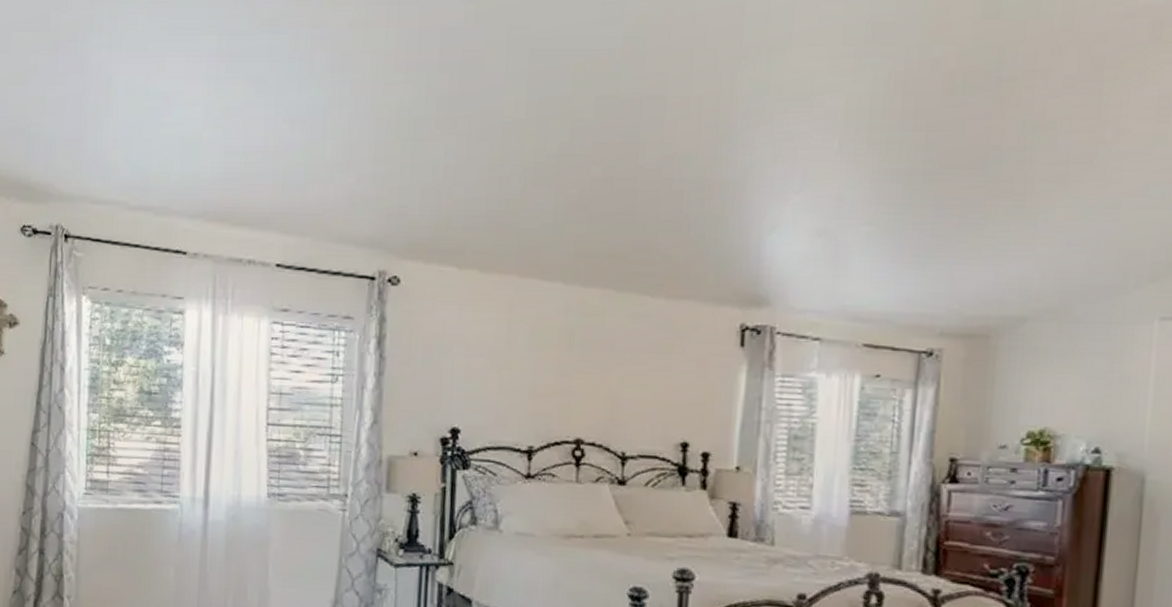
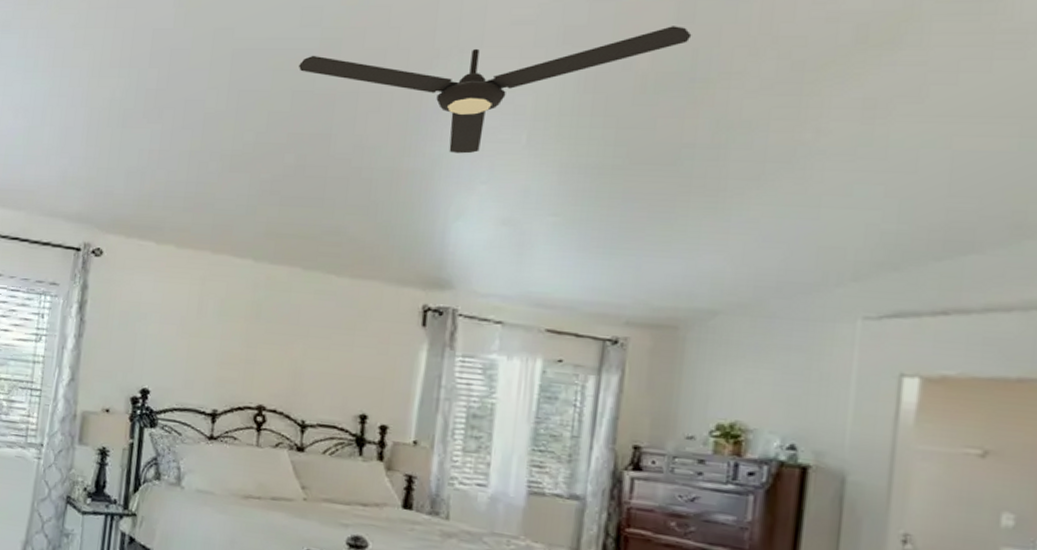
ceiling fan: none [602,22,998,162] -> present [299,26,692,154]

